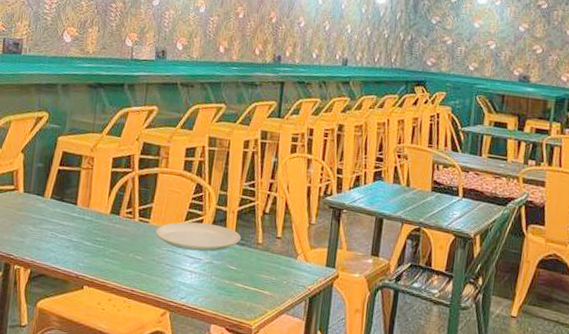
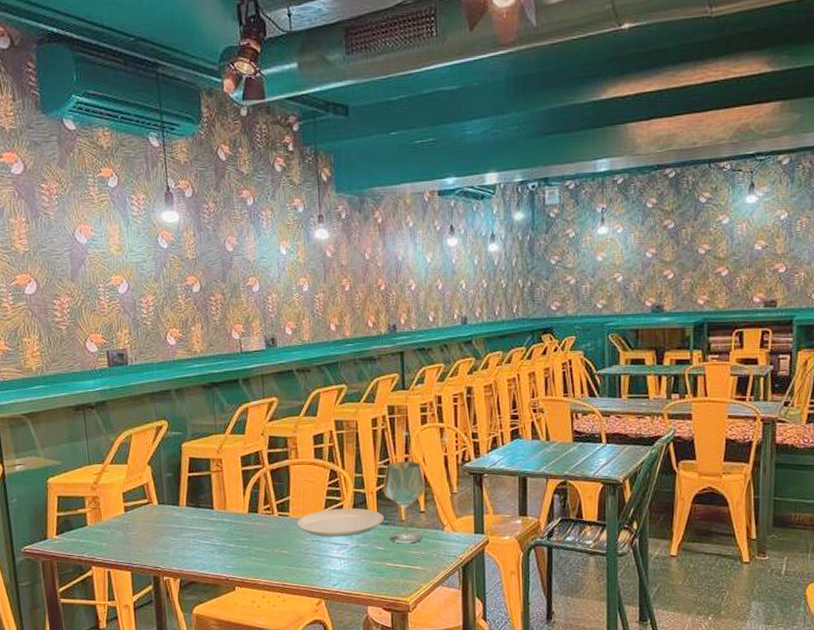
wine glass: none [243,185,286,268] -> present [382,461,426,544]

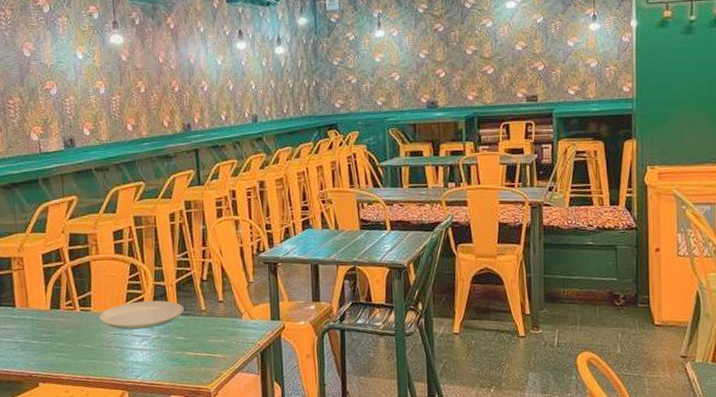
wine glass: present [382,461,426,544] -> none [181,253,223,333]

